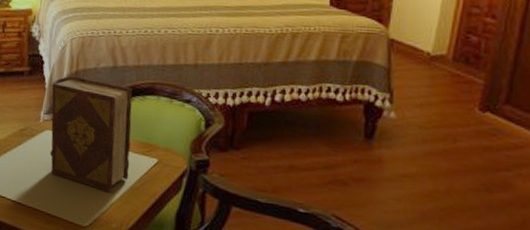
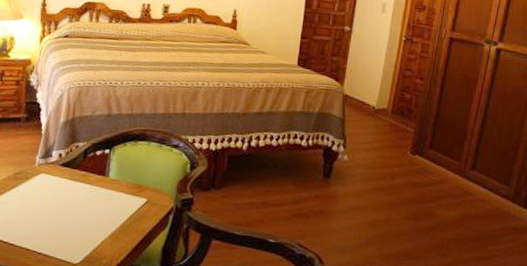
diary: present [50,76,132,193] -> none [44,122,125,231]

